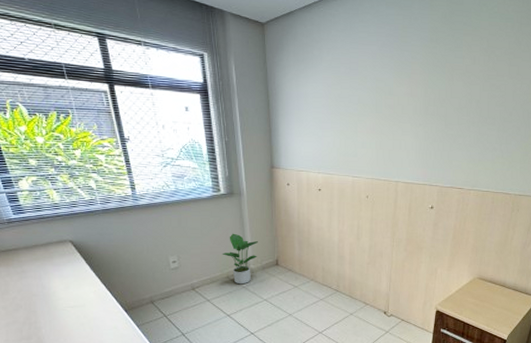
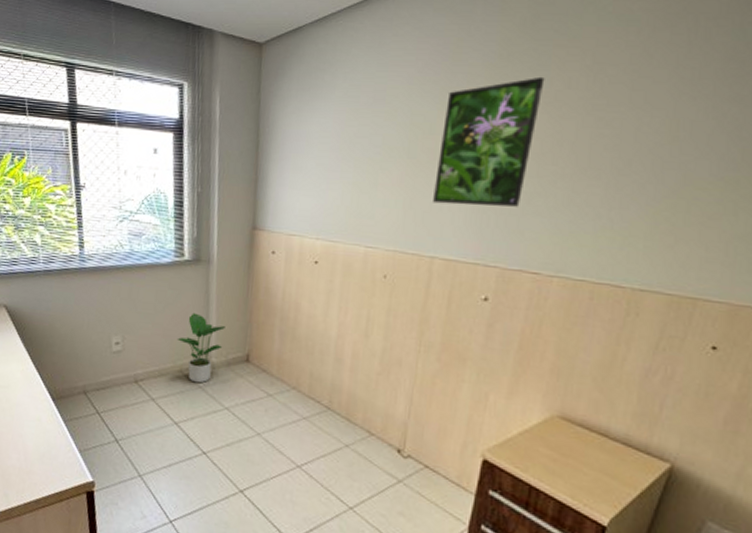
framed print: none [395,55,460,145] -> present [433,76,545,207]

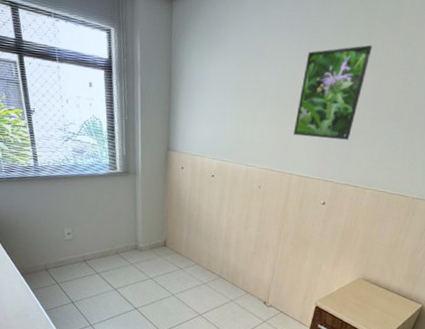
potted plant: present [177,312,225,384] -> none [113,211,149,262]

